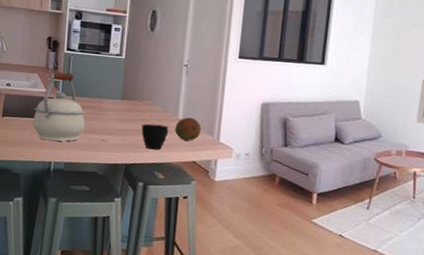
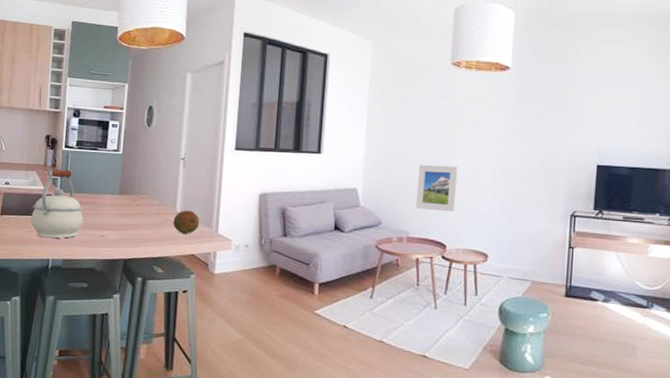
cup: present [141,123,169,150] -> none [139,217,167,244]

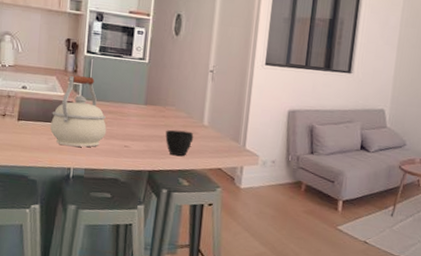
cup: none [139,217,167,244] -> present [165,129,194,156]
fruit: present [173,210,200,234] -> none [200,123,228,148]

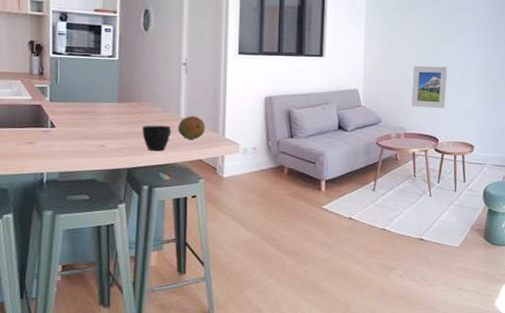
kettle: present [50,75,107,147] -> none [19,77,80,150]
fruit: none [200,123,228,148] -> present [178,116,206,140]

